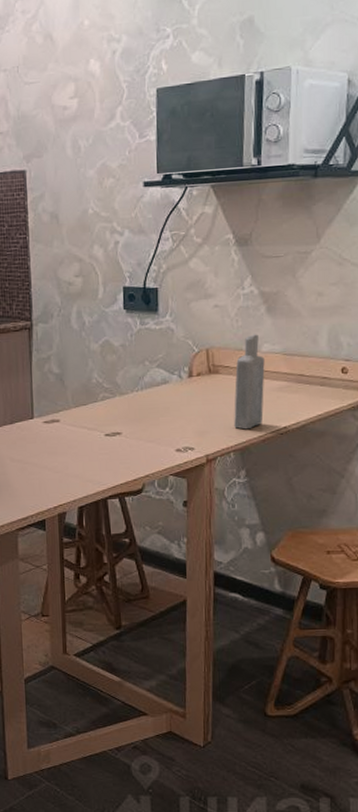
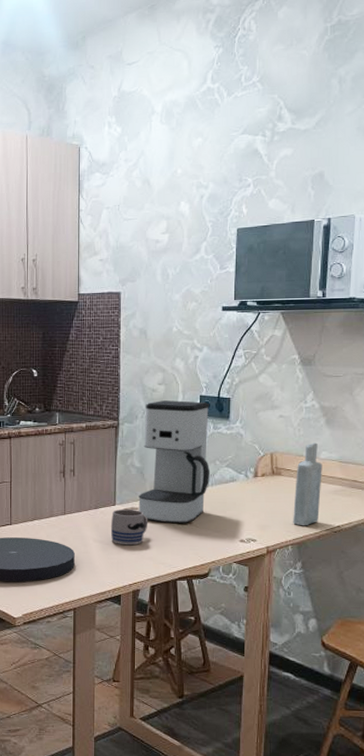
mug: none [29,421,72,463] -> present [110,508,148,546]
coffee maker: none [59,294,140,436] -> present [138,400,211,524]

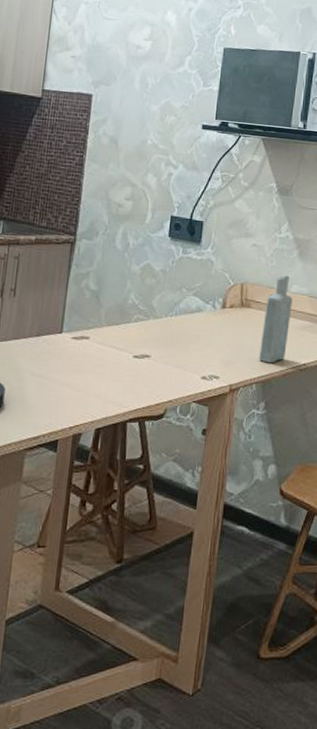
mug: present [110,508,148,546] -> none [53,337,100,381]
coffee maker: present [138,400,211,524] -> none [89,217,181,357]

